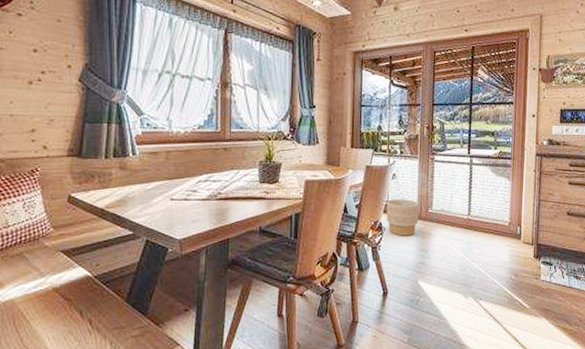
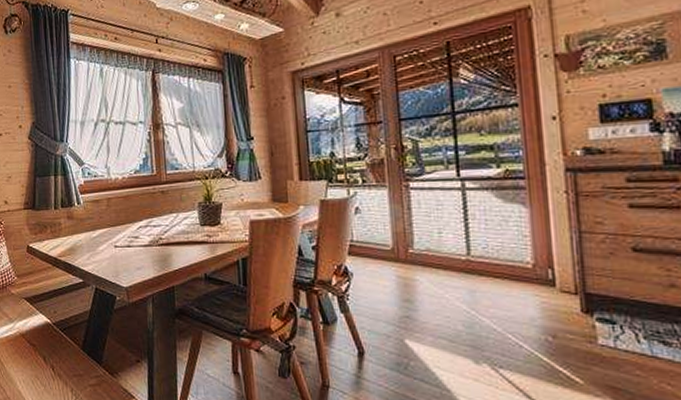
planter: present [386,199,419,236] -> none [350,237,396,283]

